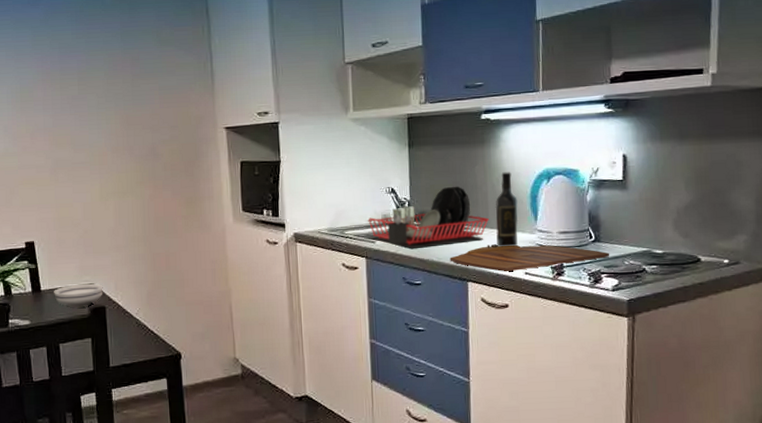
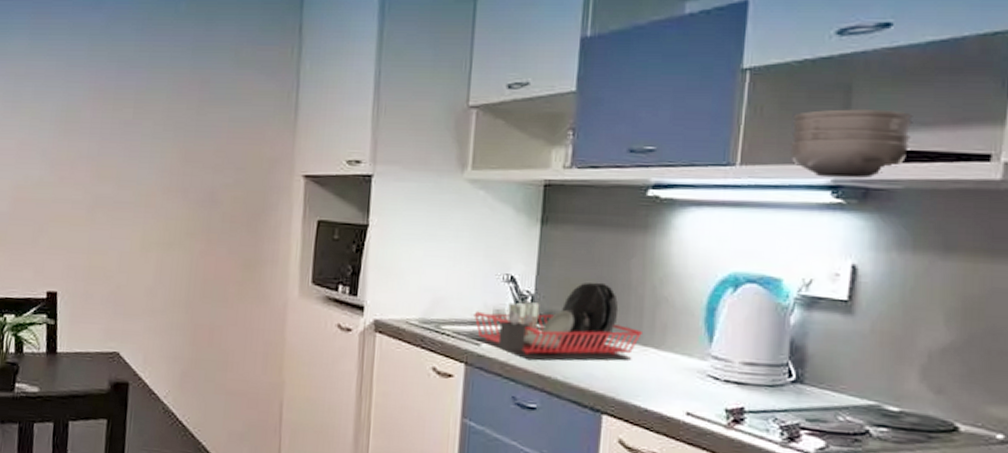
bowl: present [54,283,103,308] -> none [71,350,130,380]
cutting board: present [450,244,610,272] -> none [580,367,817,409]
wine bottle: present [495,172,519,248] -> none [650,271,687,375]
bowl: none [574,43,652,95] -> present [790,109,913,179]

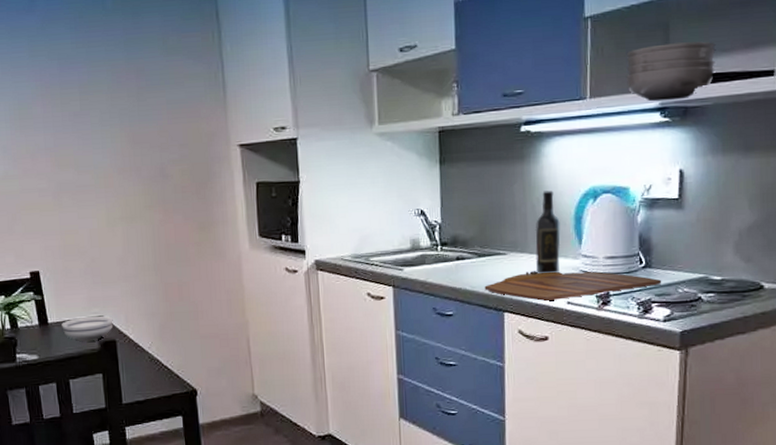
bowl: none [71,350,130,380] -> present [62,315,114,342]
dish rack: present [474,282,642,361] -> none [395,207,528,277]
cutting board: none [580,367,817,409] -> present [484,271,662,302]
wine bottle: none [650,271,687,375] -> present [535,190,561,275]

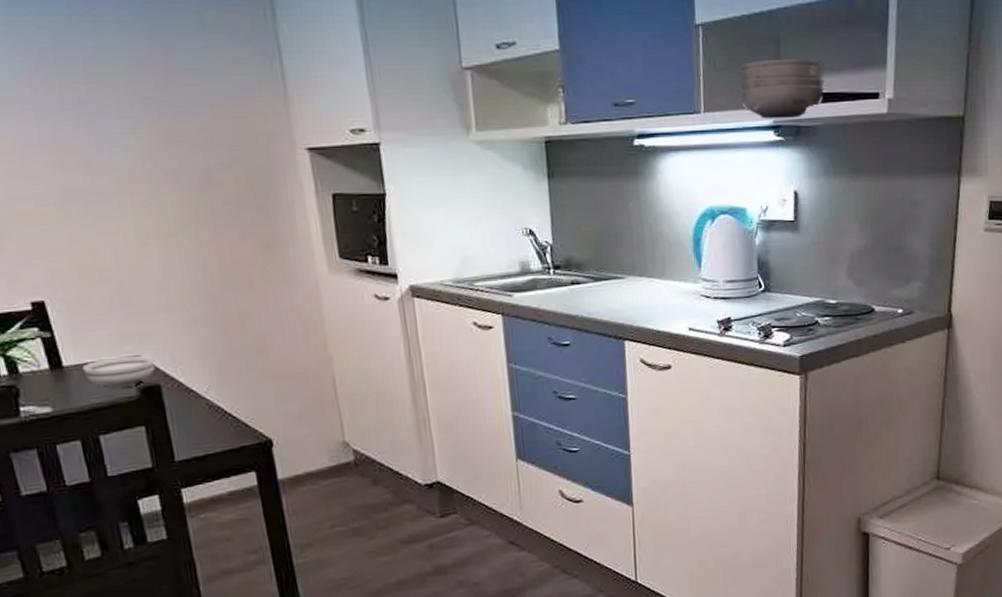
cutting board: present [484,271,662,302] -> none [602,296,781,328]
wine bottle: present [535,190,561,275] -> none [653,210,680,300]

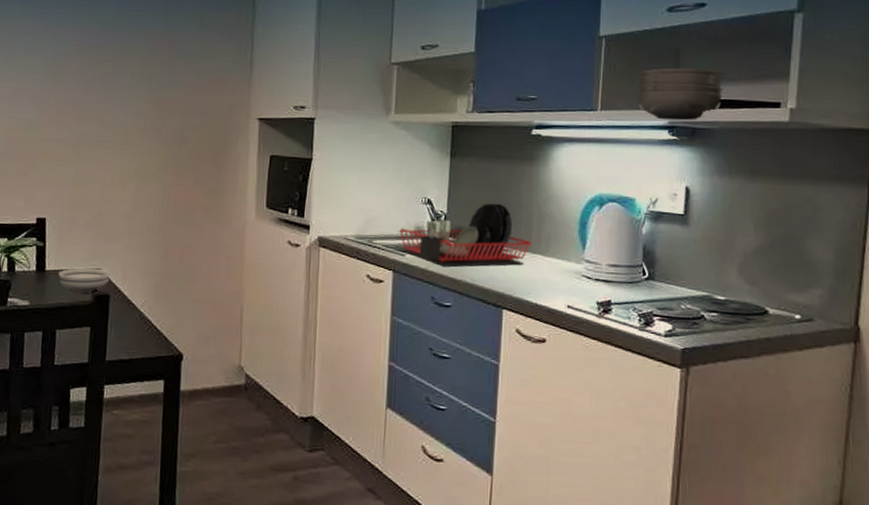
dish rack: none [502,226,646,304] -> present [399,203,531,267]

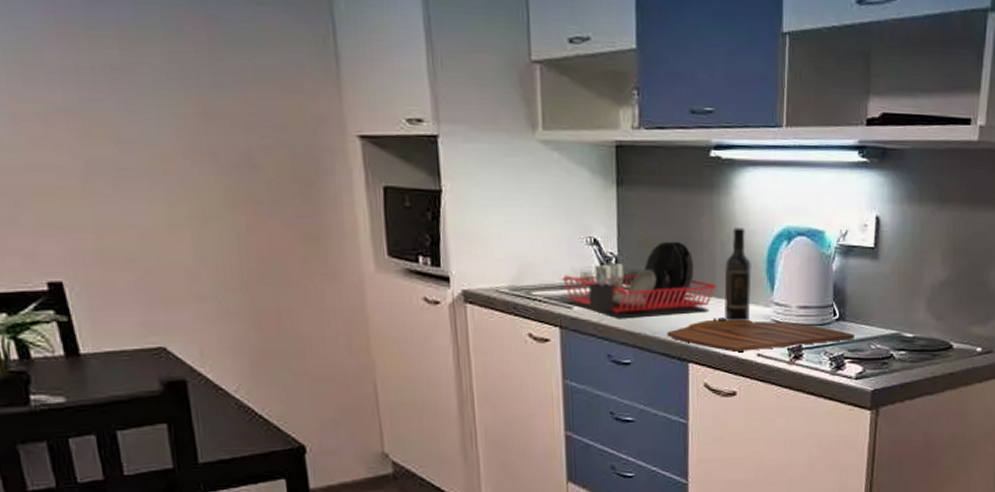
bowl: present [58,267,110,293] -> none [101,347,182,381]
cutting board: none [485,270,665,303] -> present [667,318,855,353]
wine bottle: none [538,193,565,276] -> present [724,227,752,322]
bowl: present [637,68,724,121] -> none [825,75,916,140]

